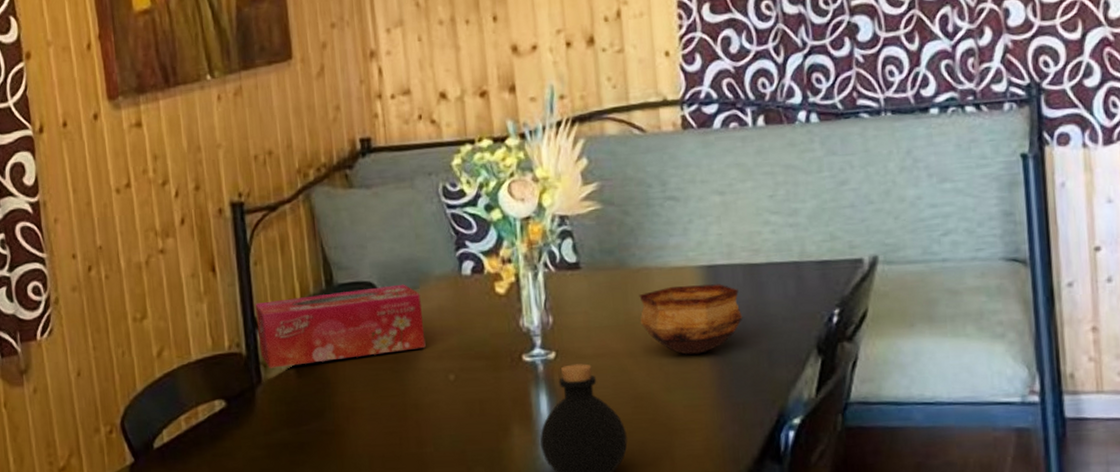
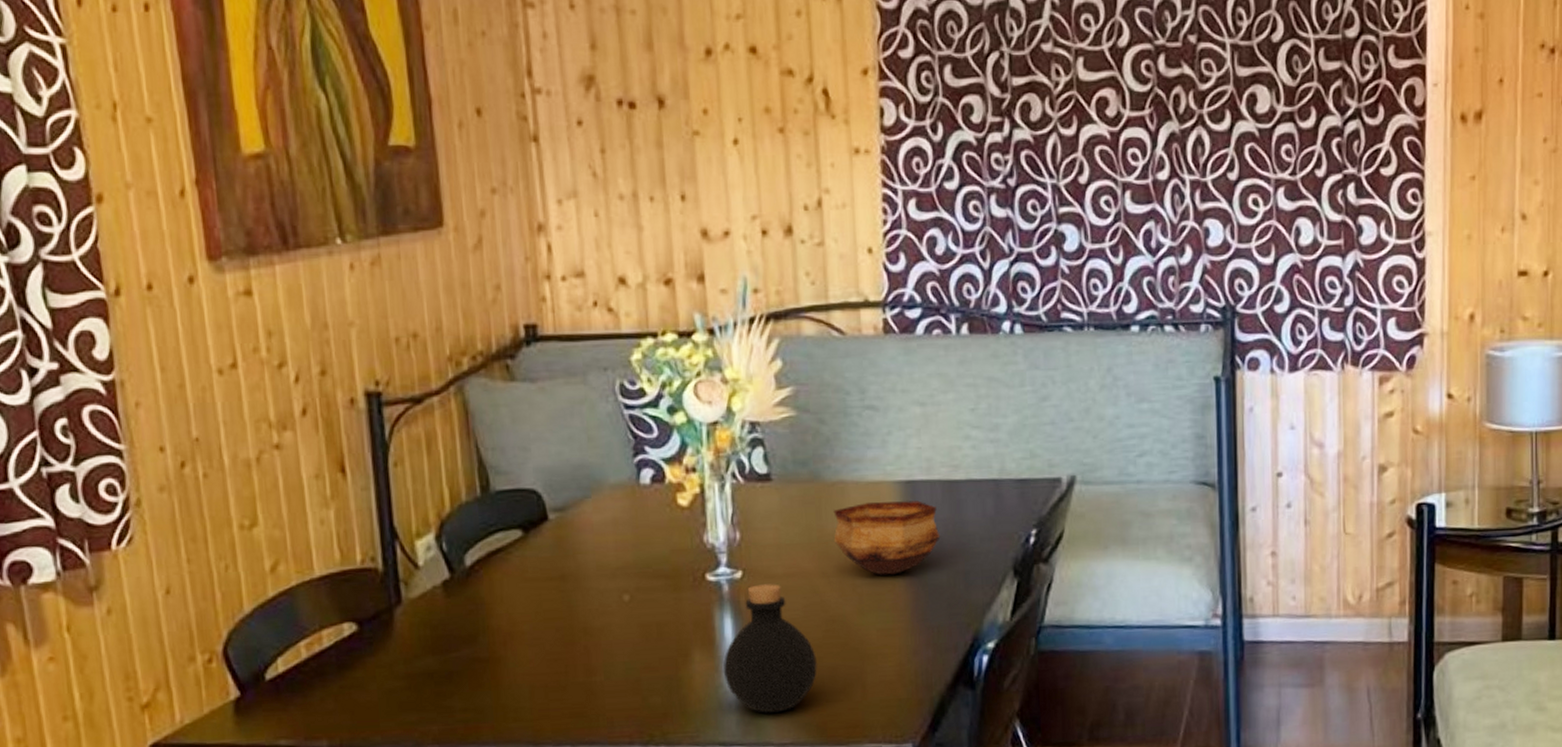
tissue box: present [255,284,426,368] -> none [394,492,597,587]

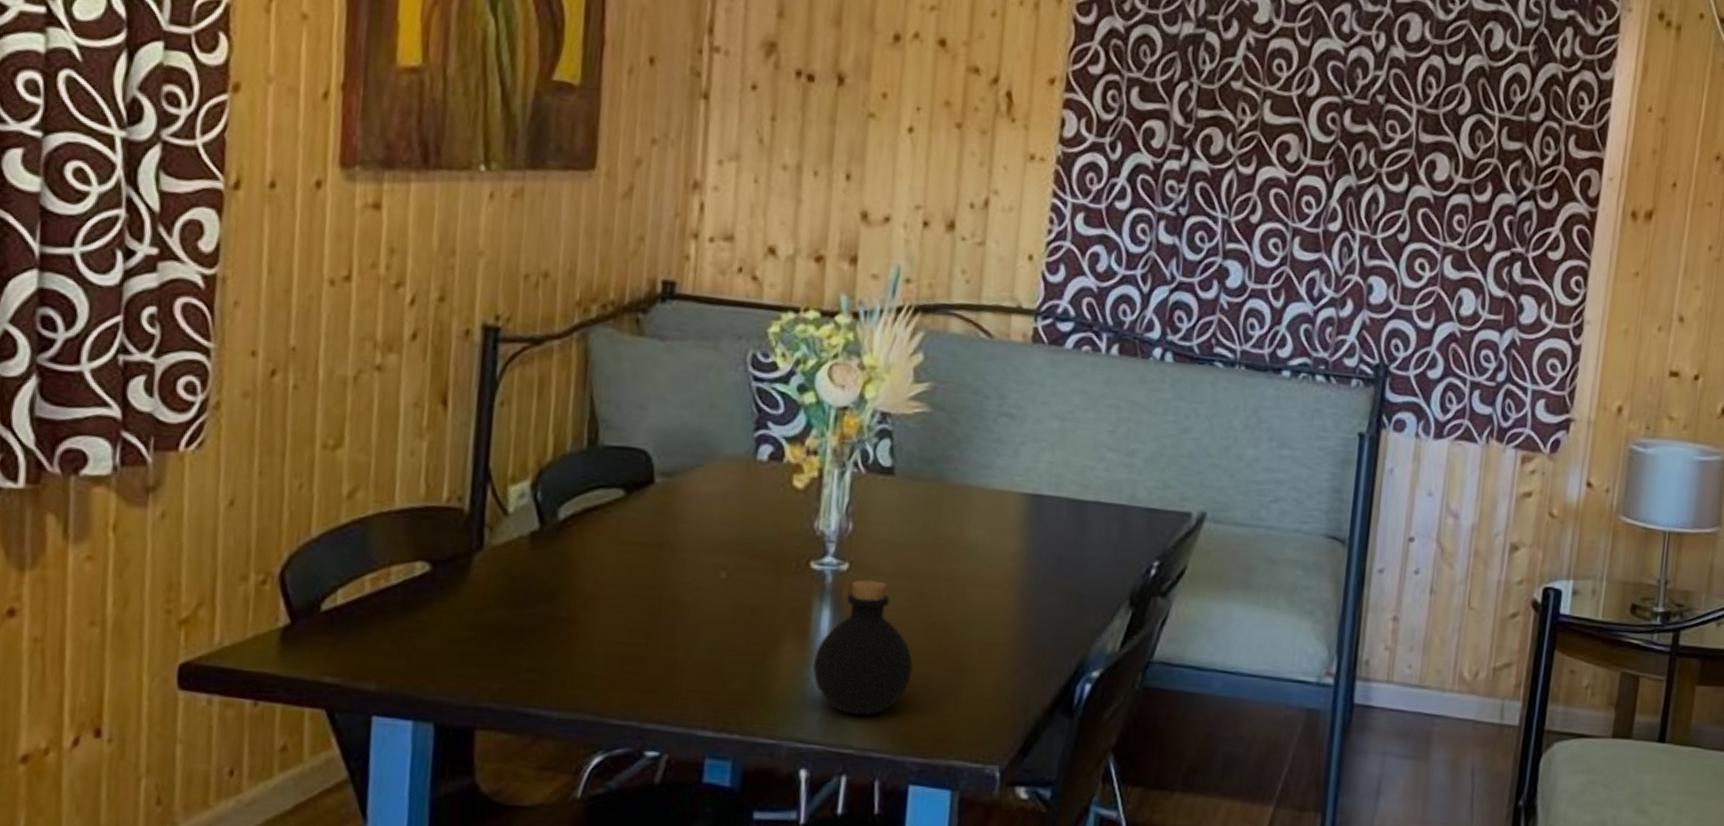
bowl: present [833,501,941,575] -> none [949,510,1060,588]

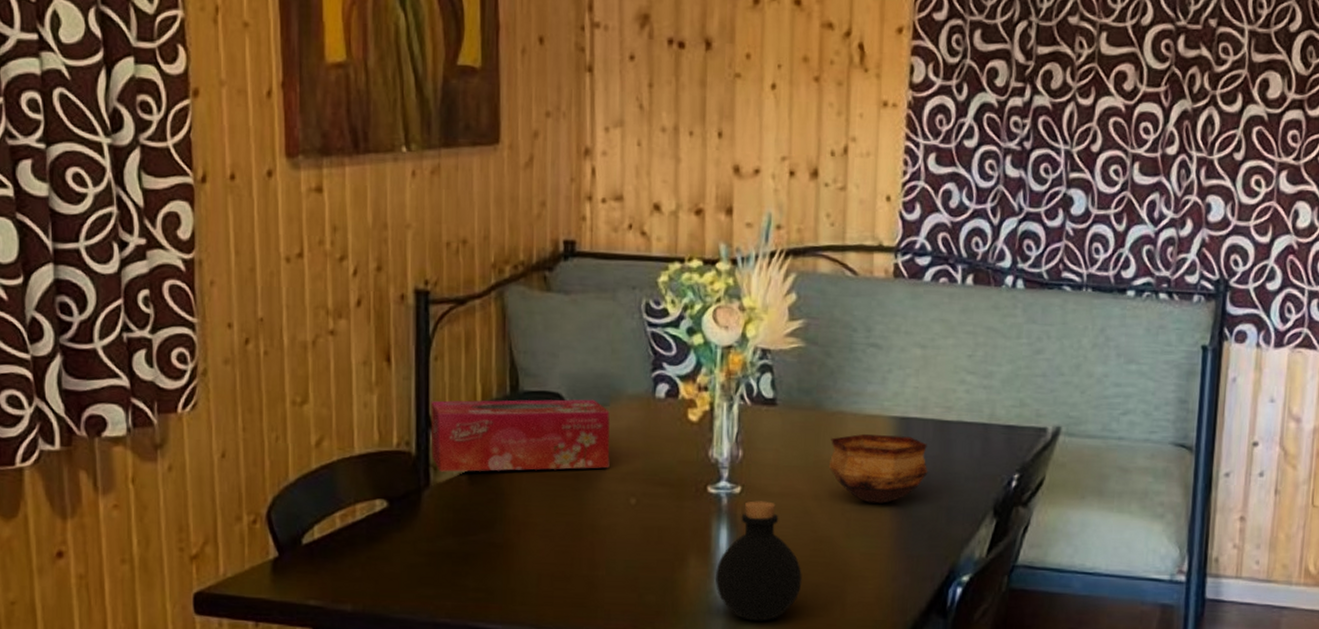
tissue box: none [488,451,703,537] -> present [431,399,610,472]
bowl: none [949,510,1060,588] -> present [828,433,928,504]

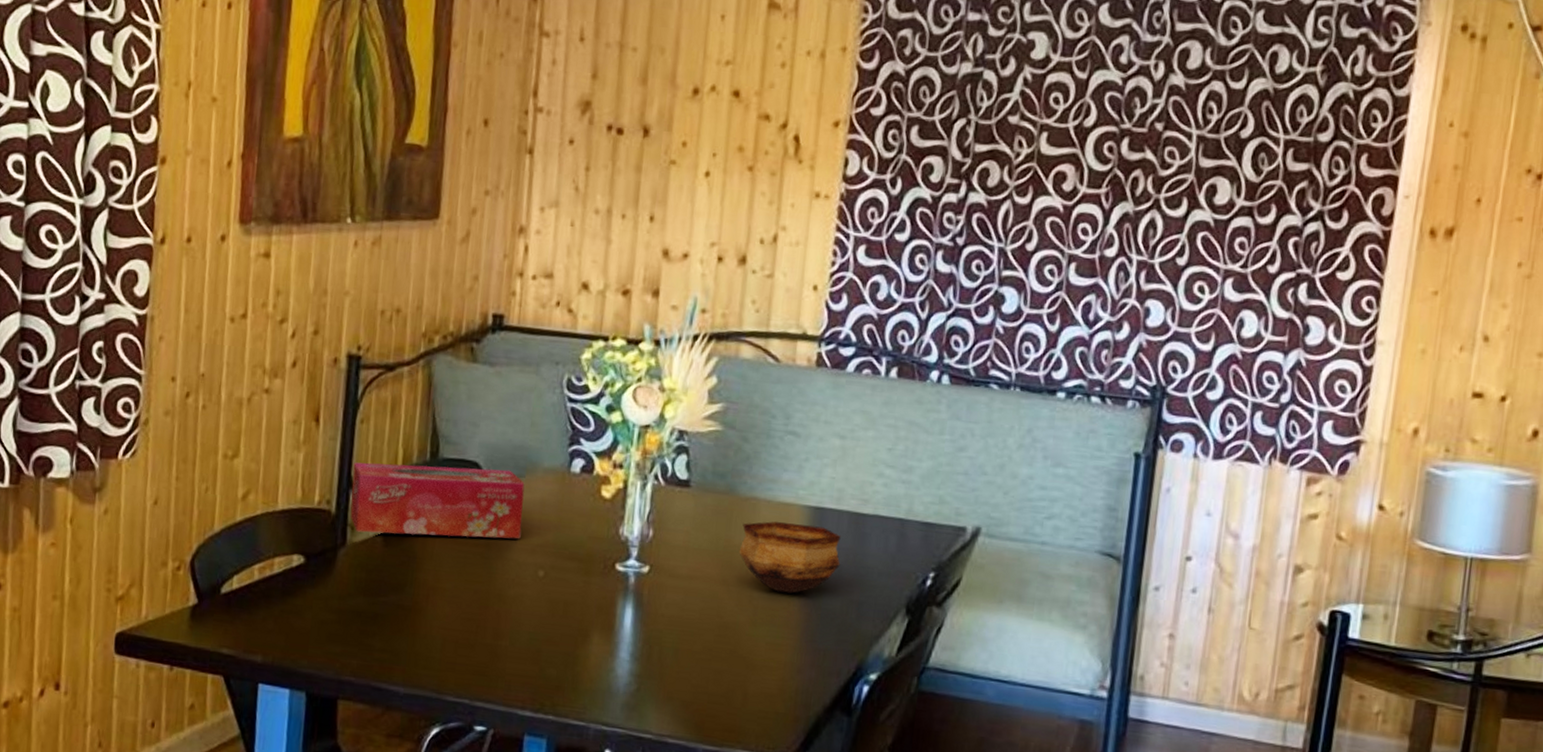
bottle: present [716,501,803,621] -> none [617,581,706,705]

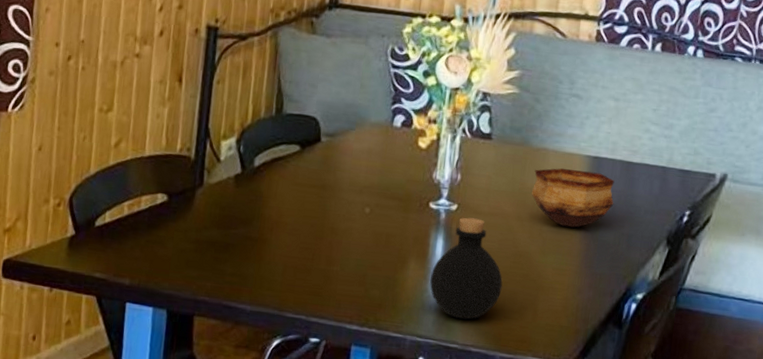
tissue box: present [350,462,525,540] -> none [207,116,355,182]
bottle: none [617,581,706,705] -> present [430,217,503,320]

